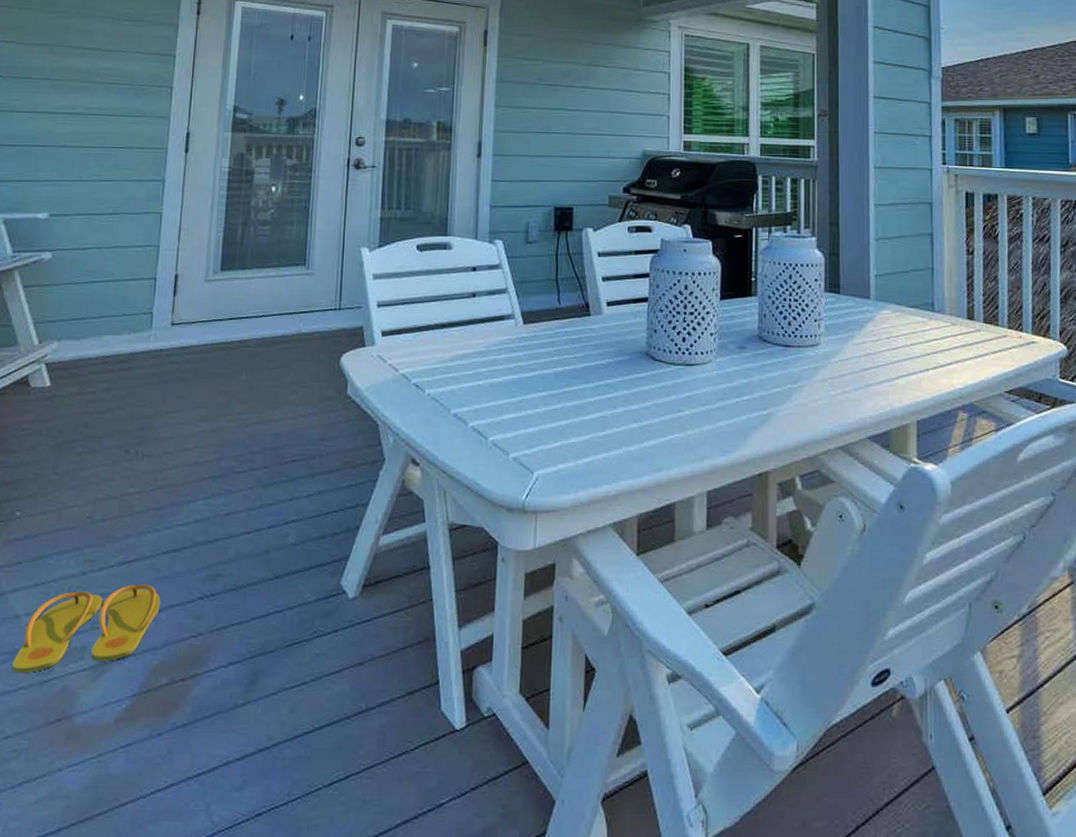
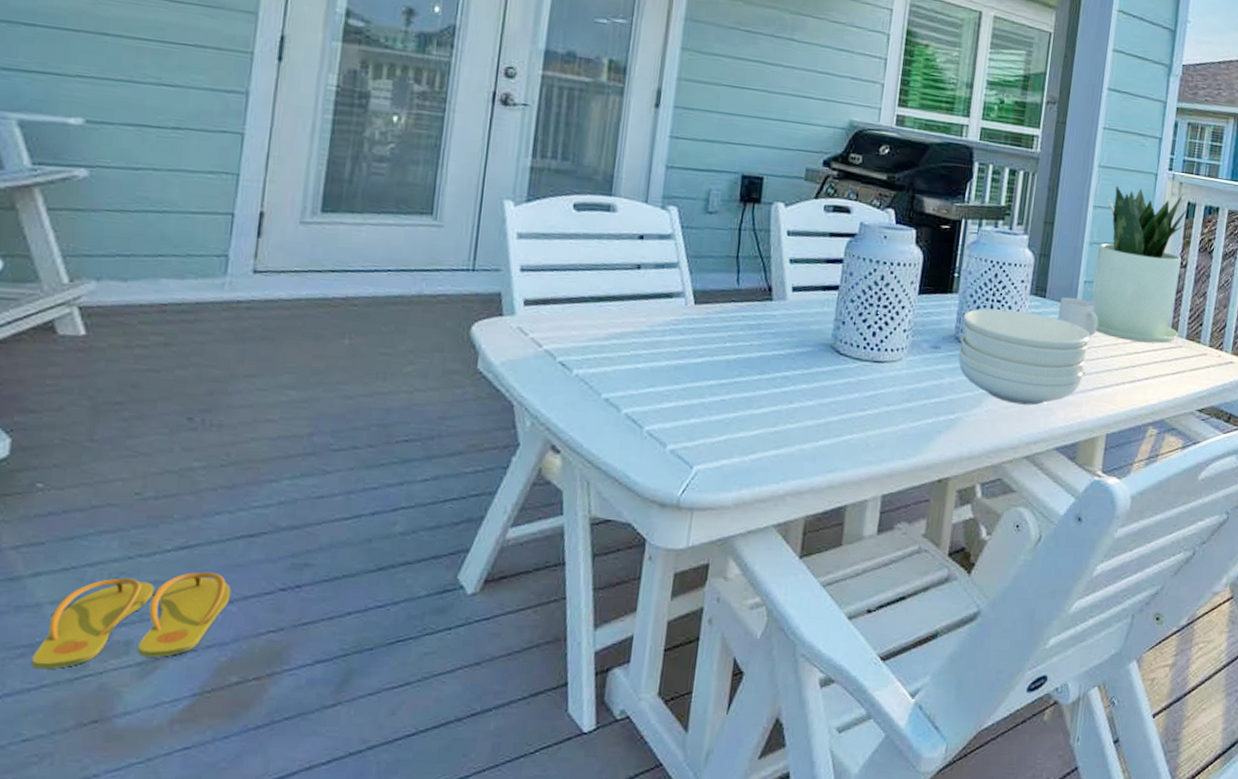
bowl: none [763,307,888,397] -> present [958,308,1091,406]
cup: none [854,292,894,327] -> present [1057,297,1099,337]
planter: none [883,184,976,329] -> present [1090,186,1191,344]

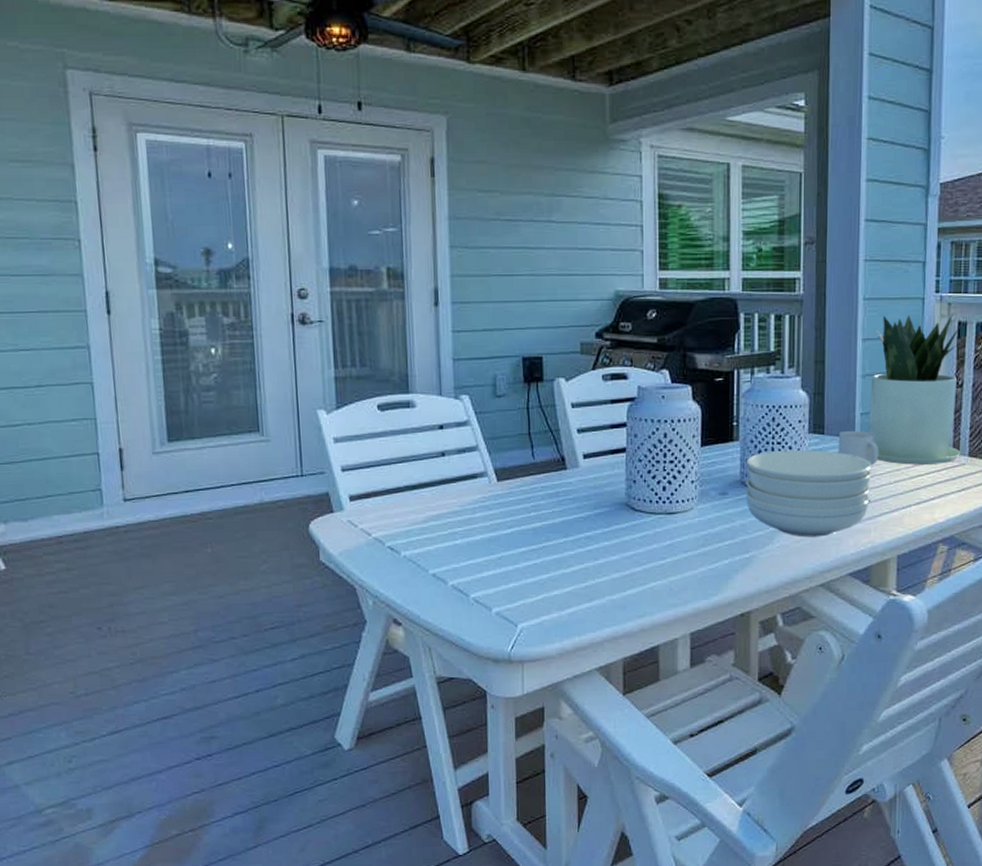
flip-flop: present [31,571,231,670] -> none [21,749,159,835]

